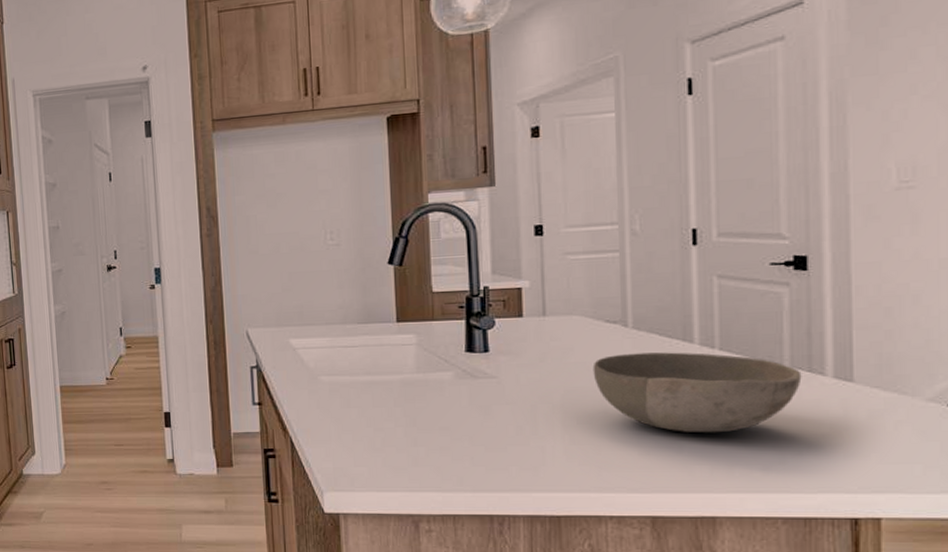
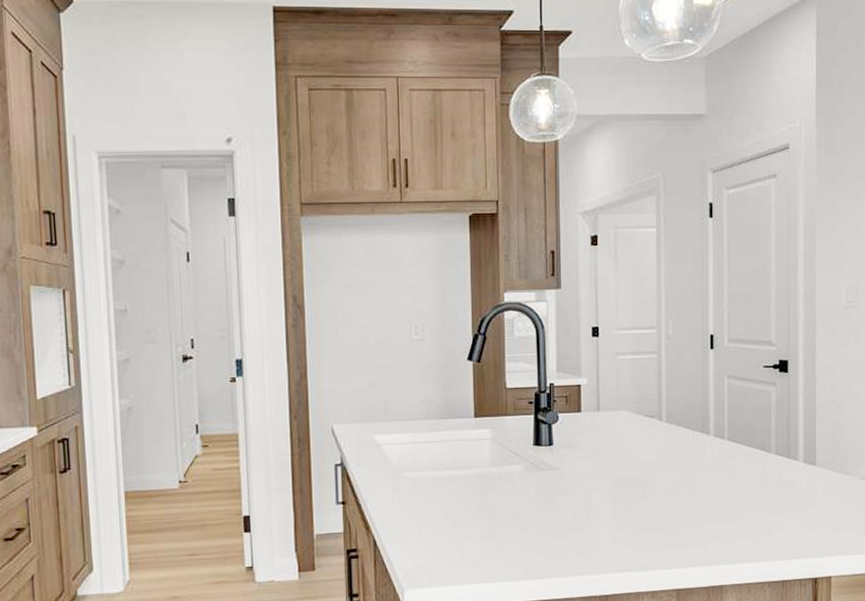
bowl: present [592,352,802,433] -> none [635,443,783,513]

